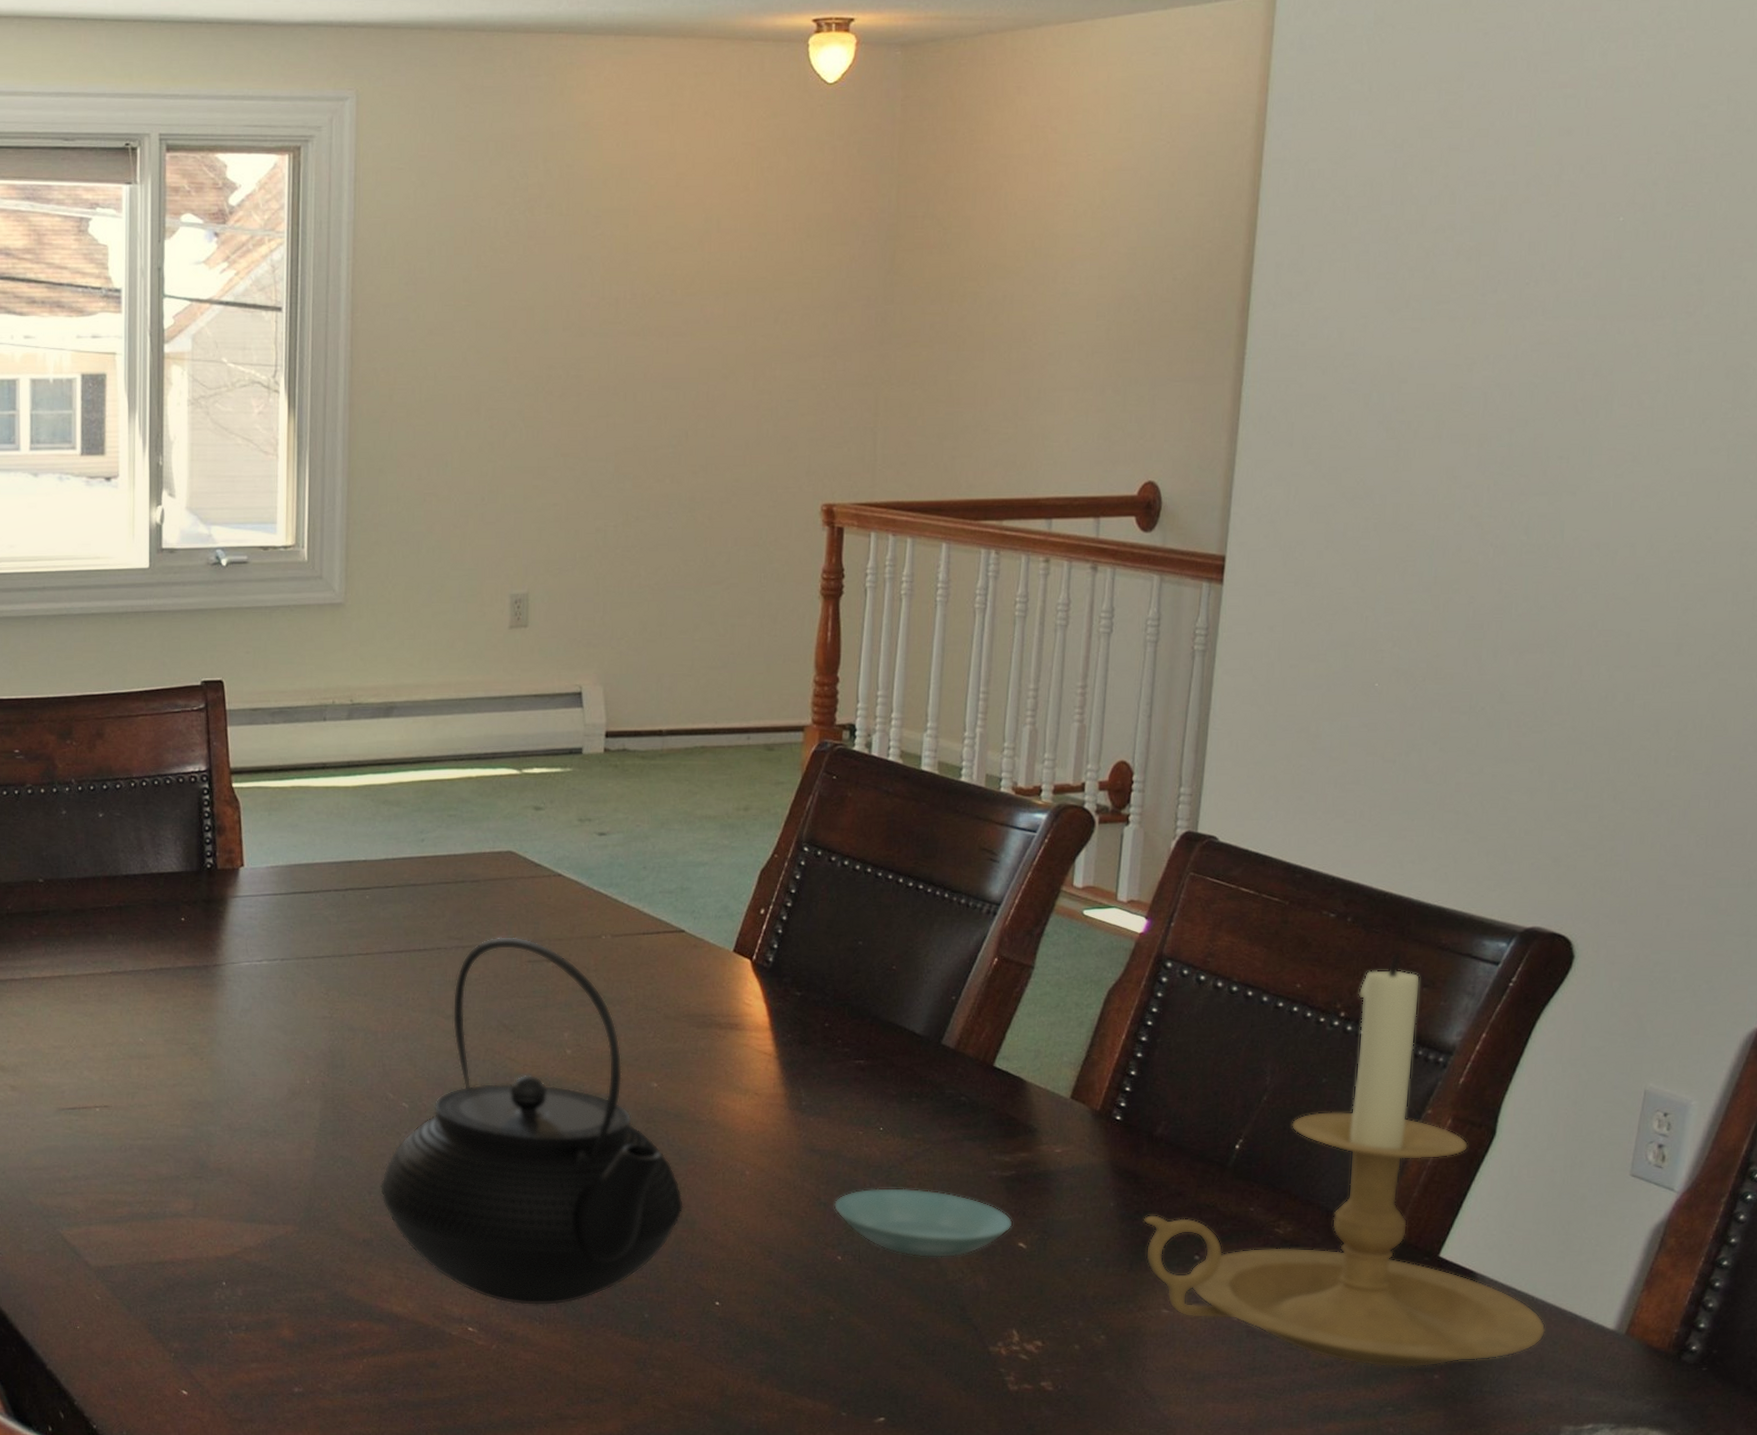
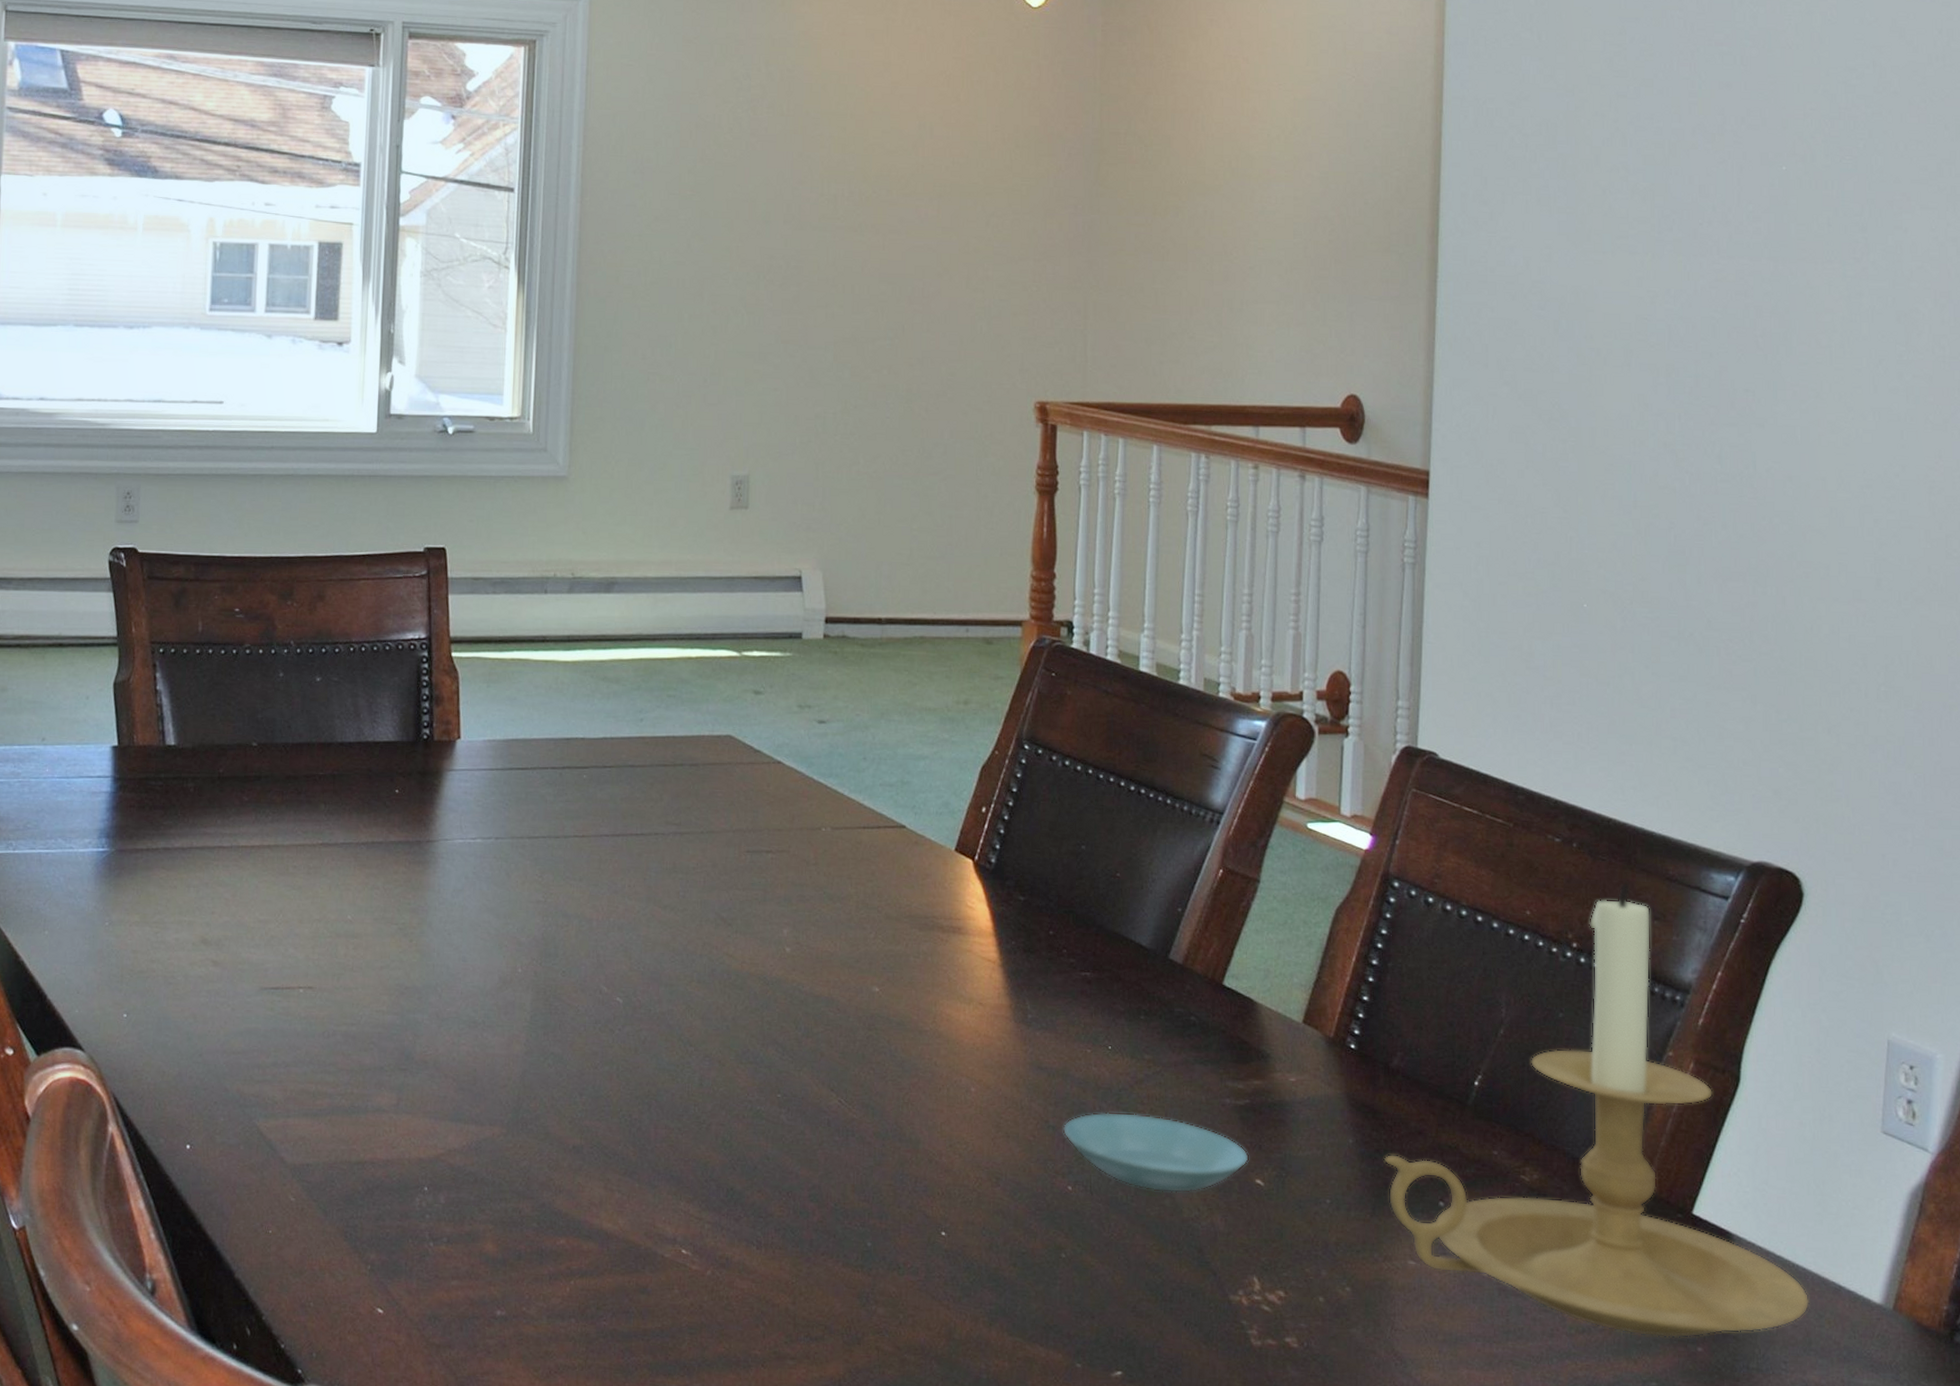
teapot: present [379,937,684,1306] -> none [591,824,908,1229]

